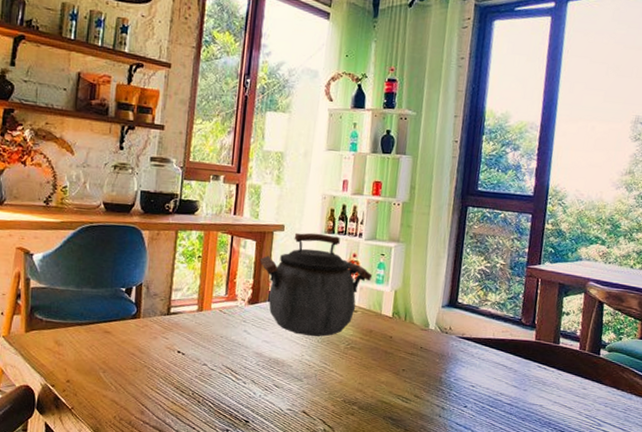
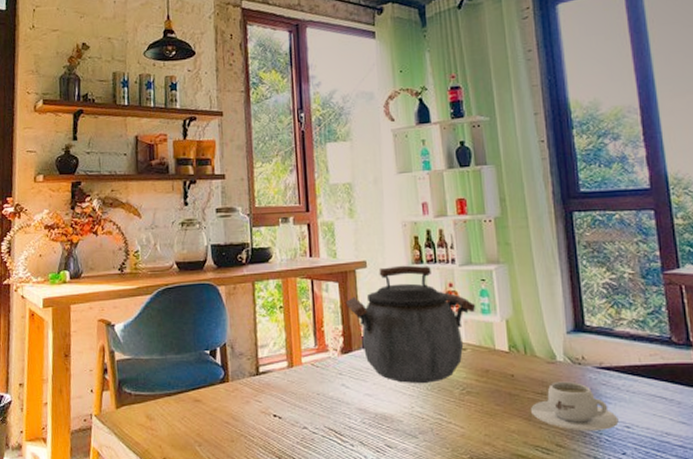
teacup: none [400,345,467,387] -> present [531,381,619,430]

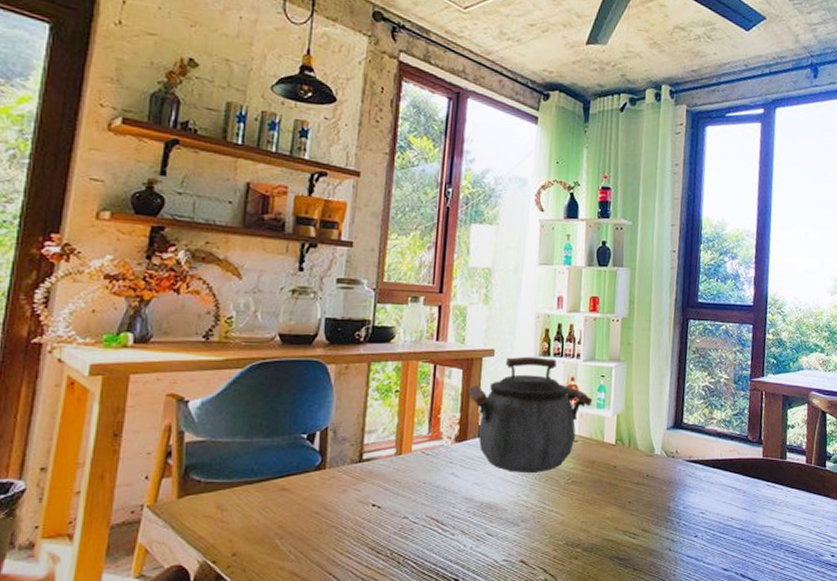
teacup: present [531,381,619,430] -> none [626,472,697,516]

